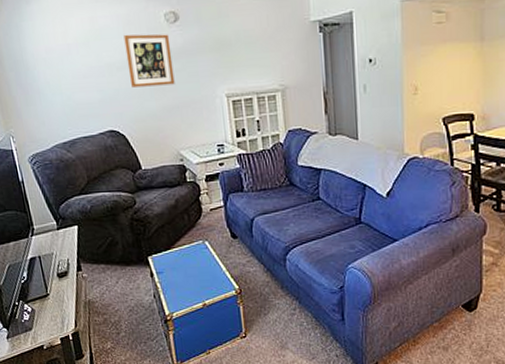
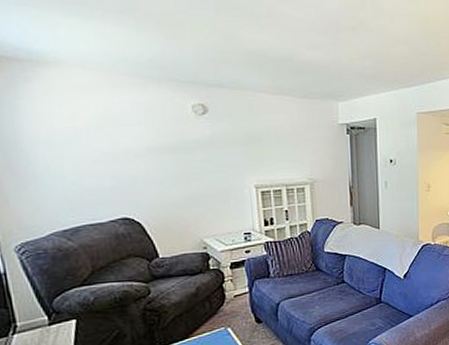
wall art: present [123,34,175,88] -> none [145,122,201,175]

